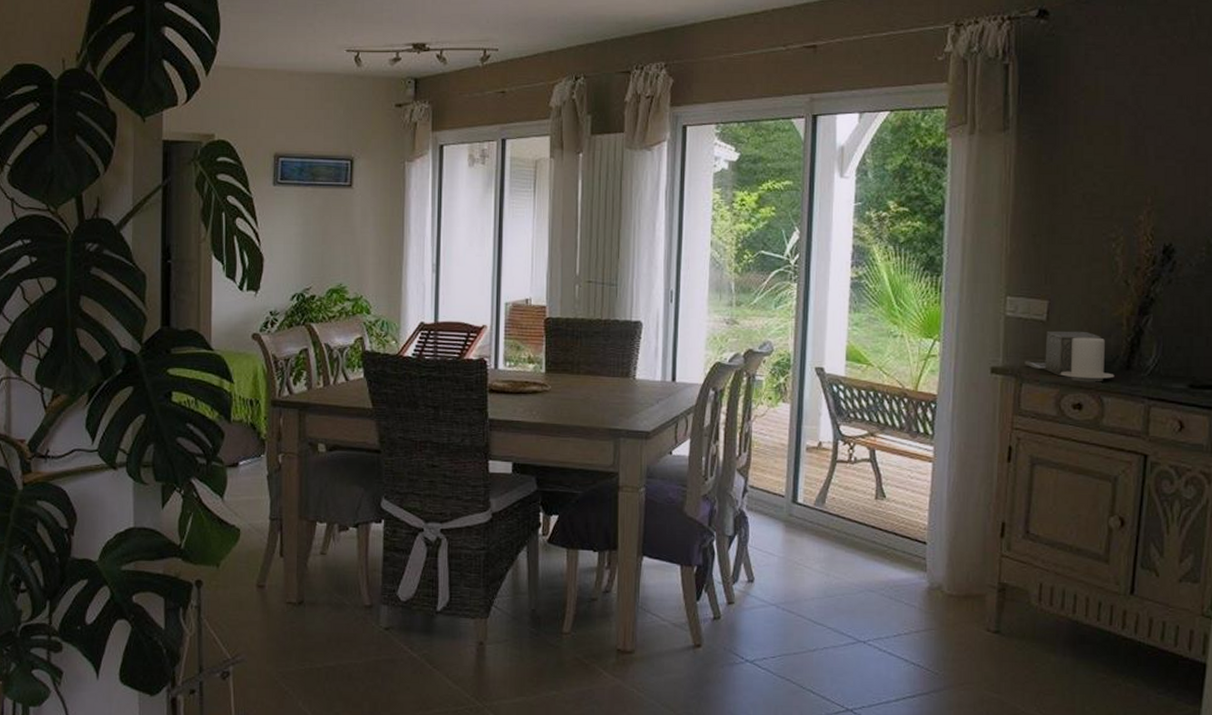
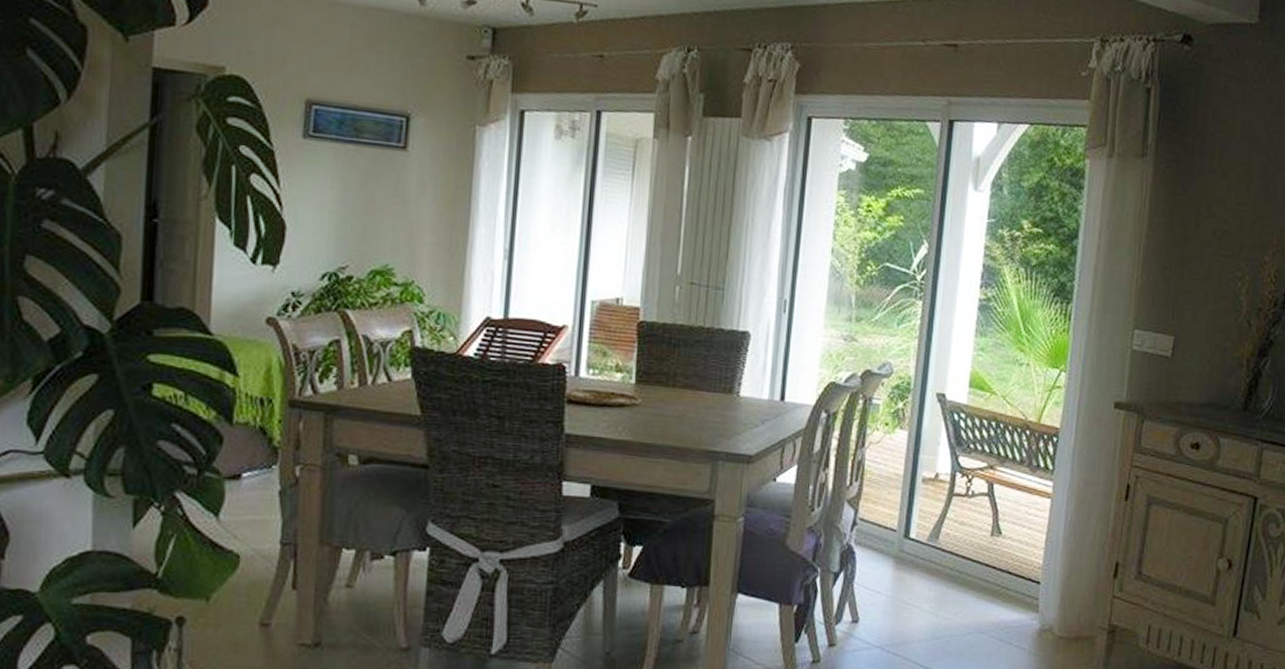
decorative box: present [1024,331,1101,377] -> none [1147,368,1222,415]
candle: present [1060,337,1115,382] -> none [1181,375,1232,423]

